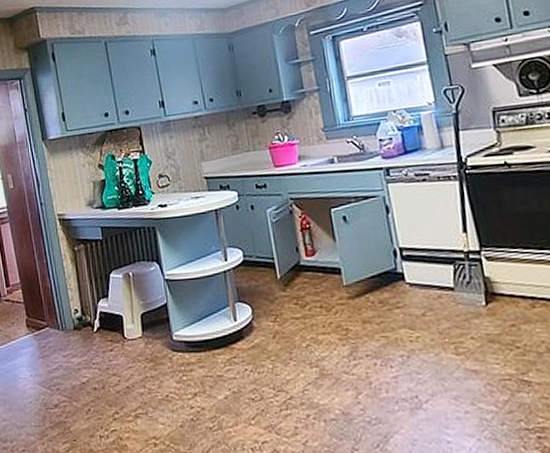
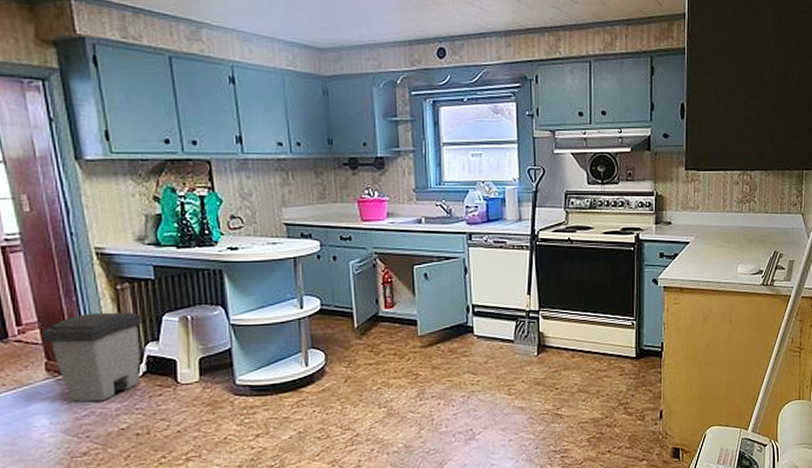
trash can: none [23,271,95,357] -> present [42,312,142,402]

